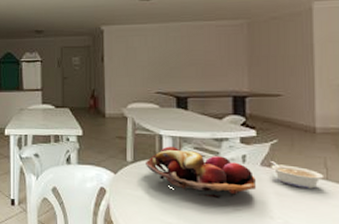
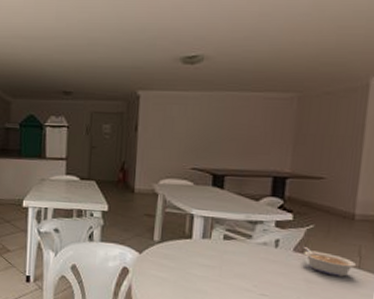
fruit basket: present [146,146,256,198] -> none [173,227,287,283]

